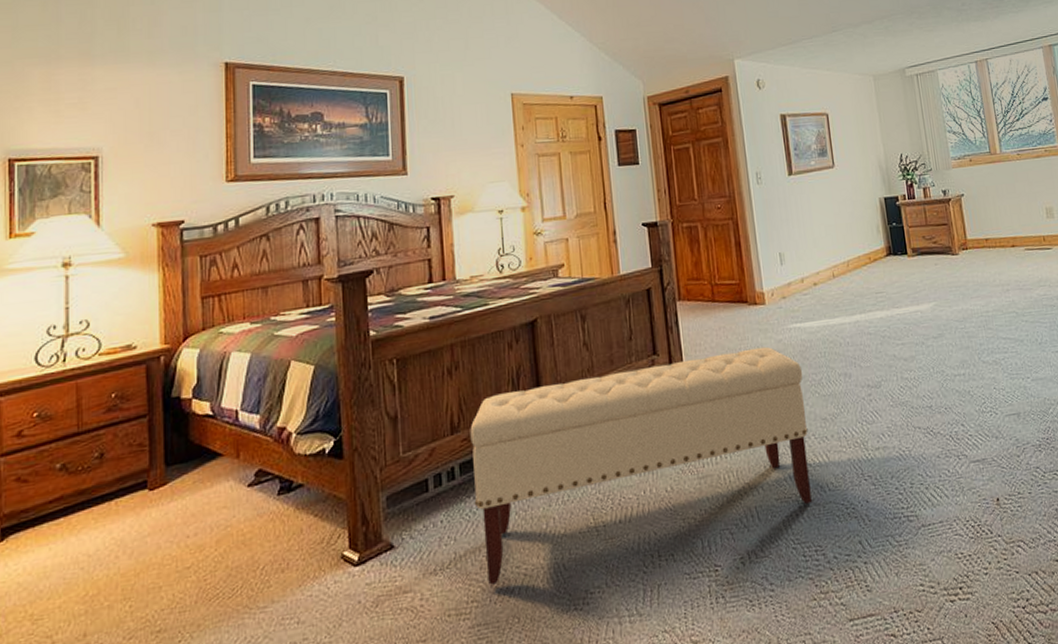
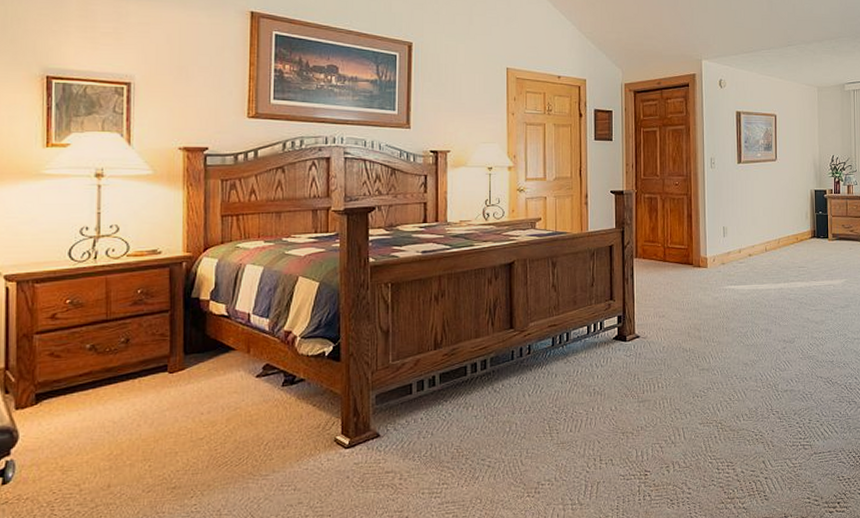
bench: present [470,346,812,585] -> none [450,302,732,472]

